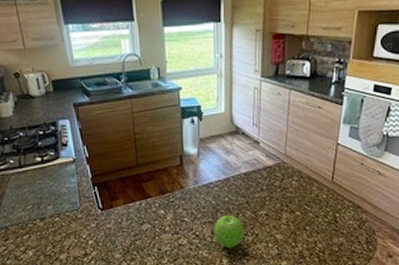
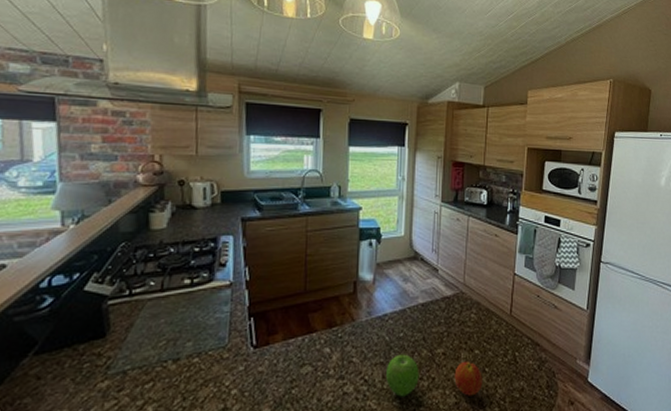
fruit: none [276,220,303,249] -> present [454,361,482,396]

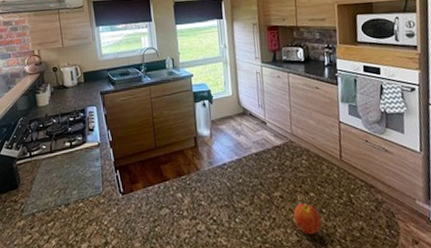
fruit: present [386,354,419,397] -> none [231,197,262,235]

